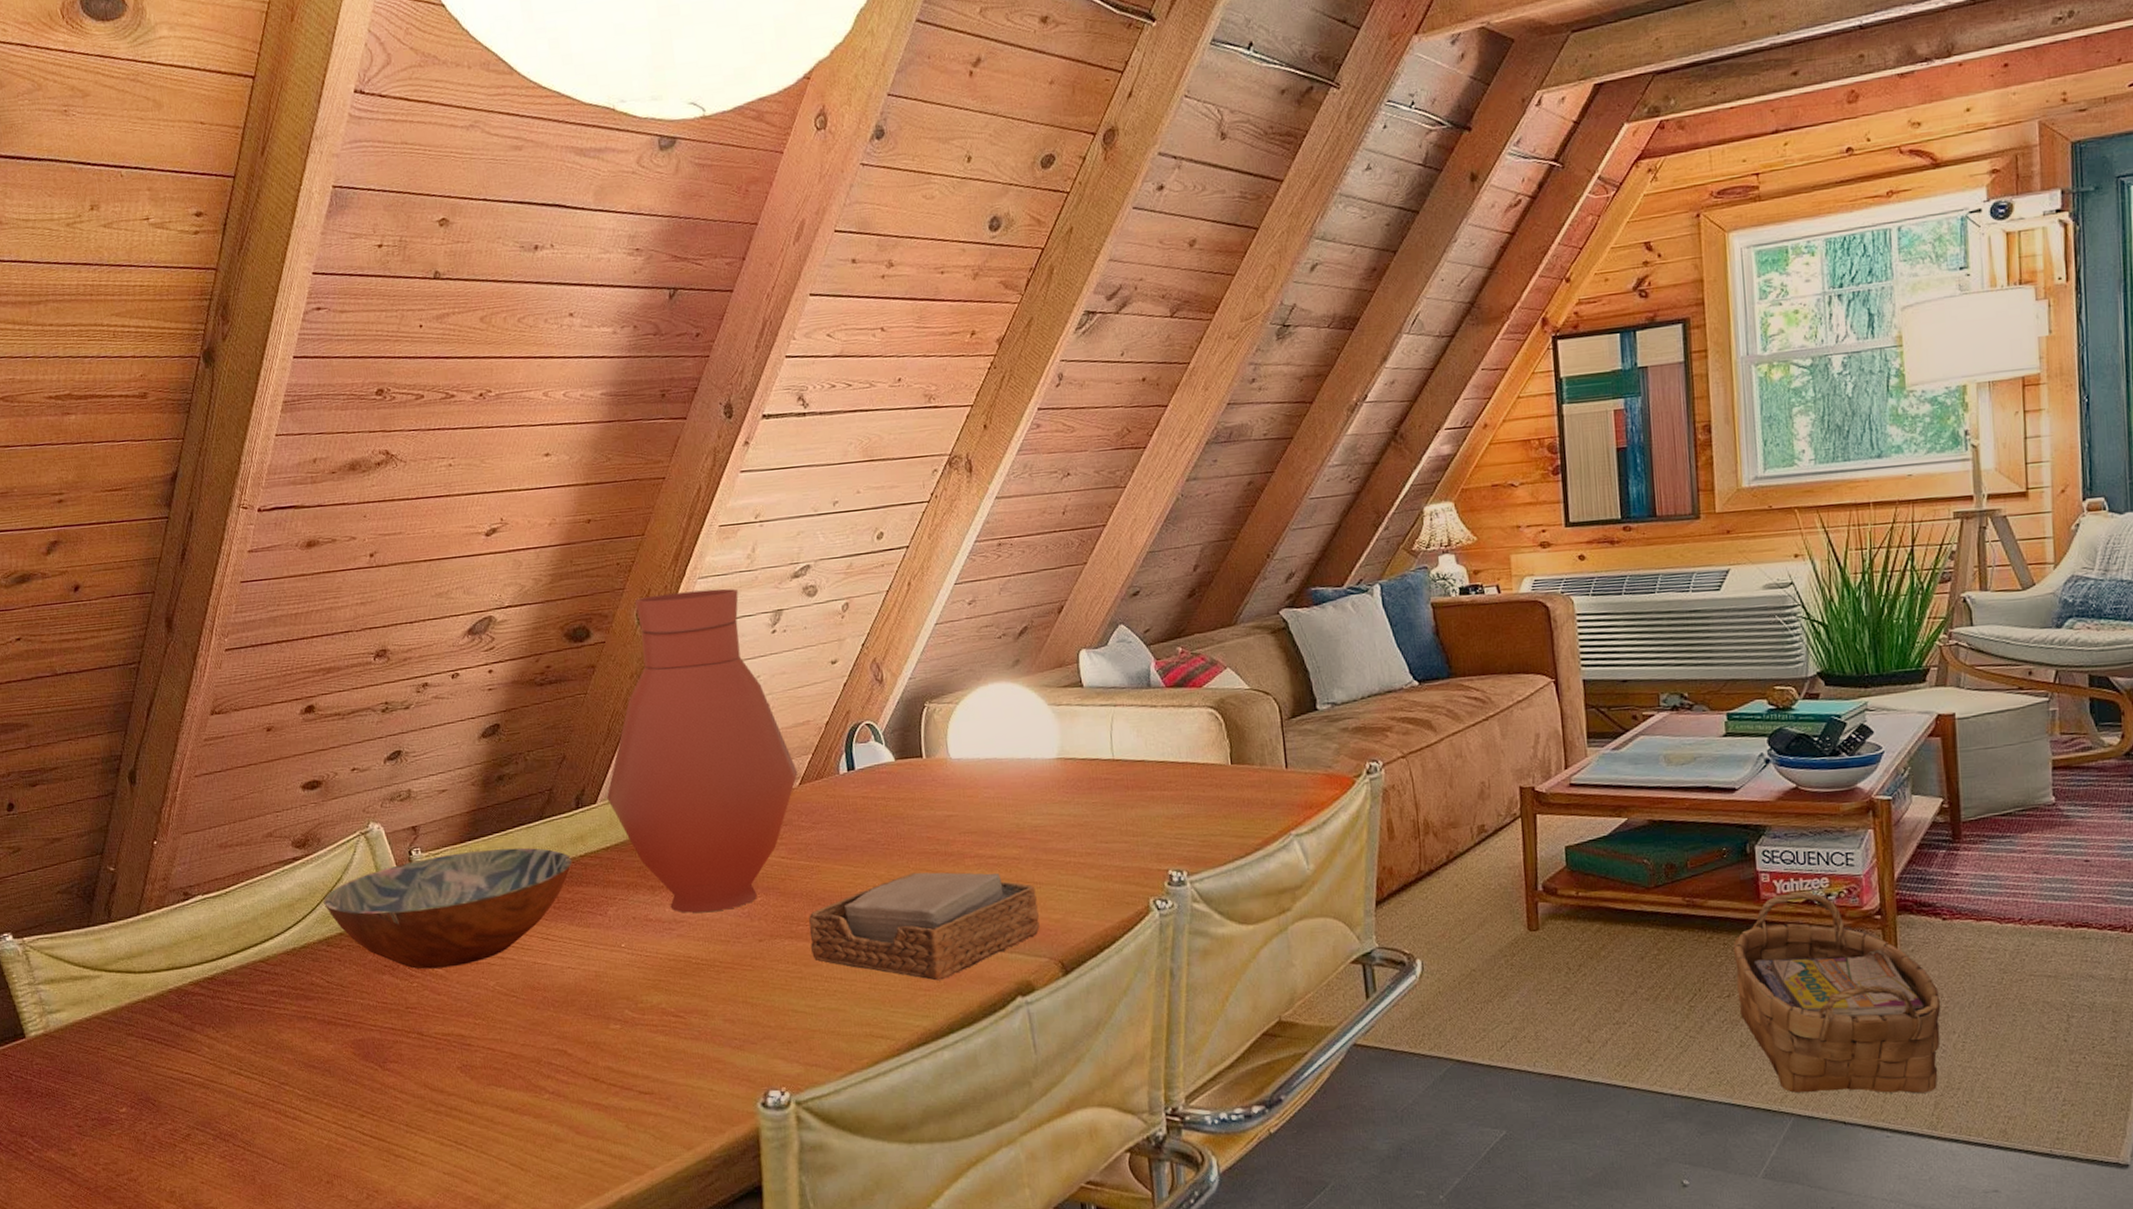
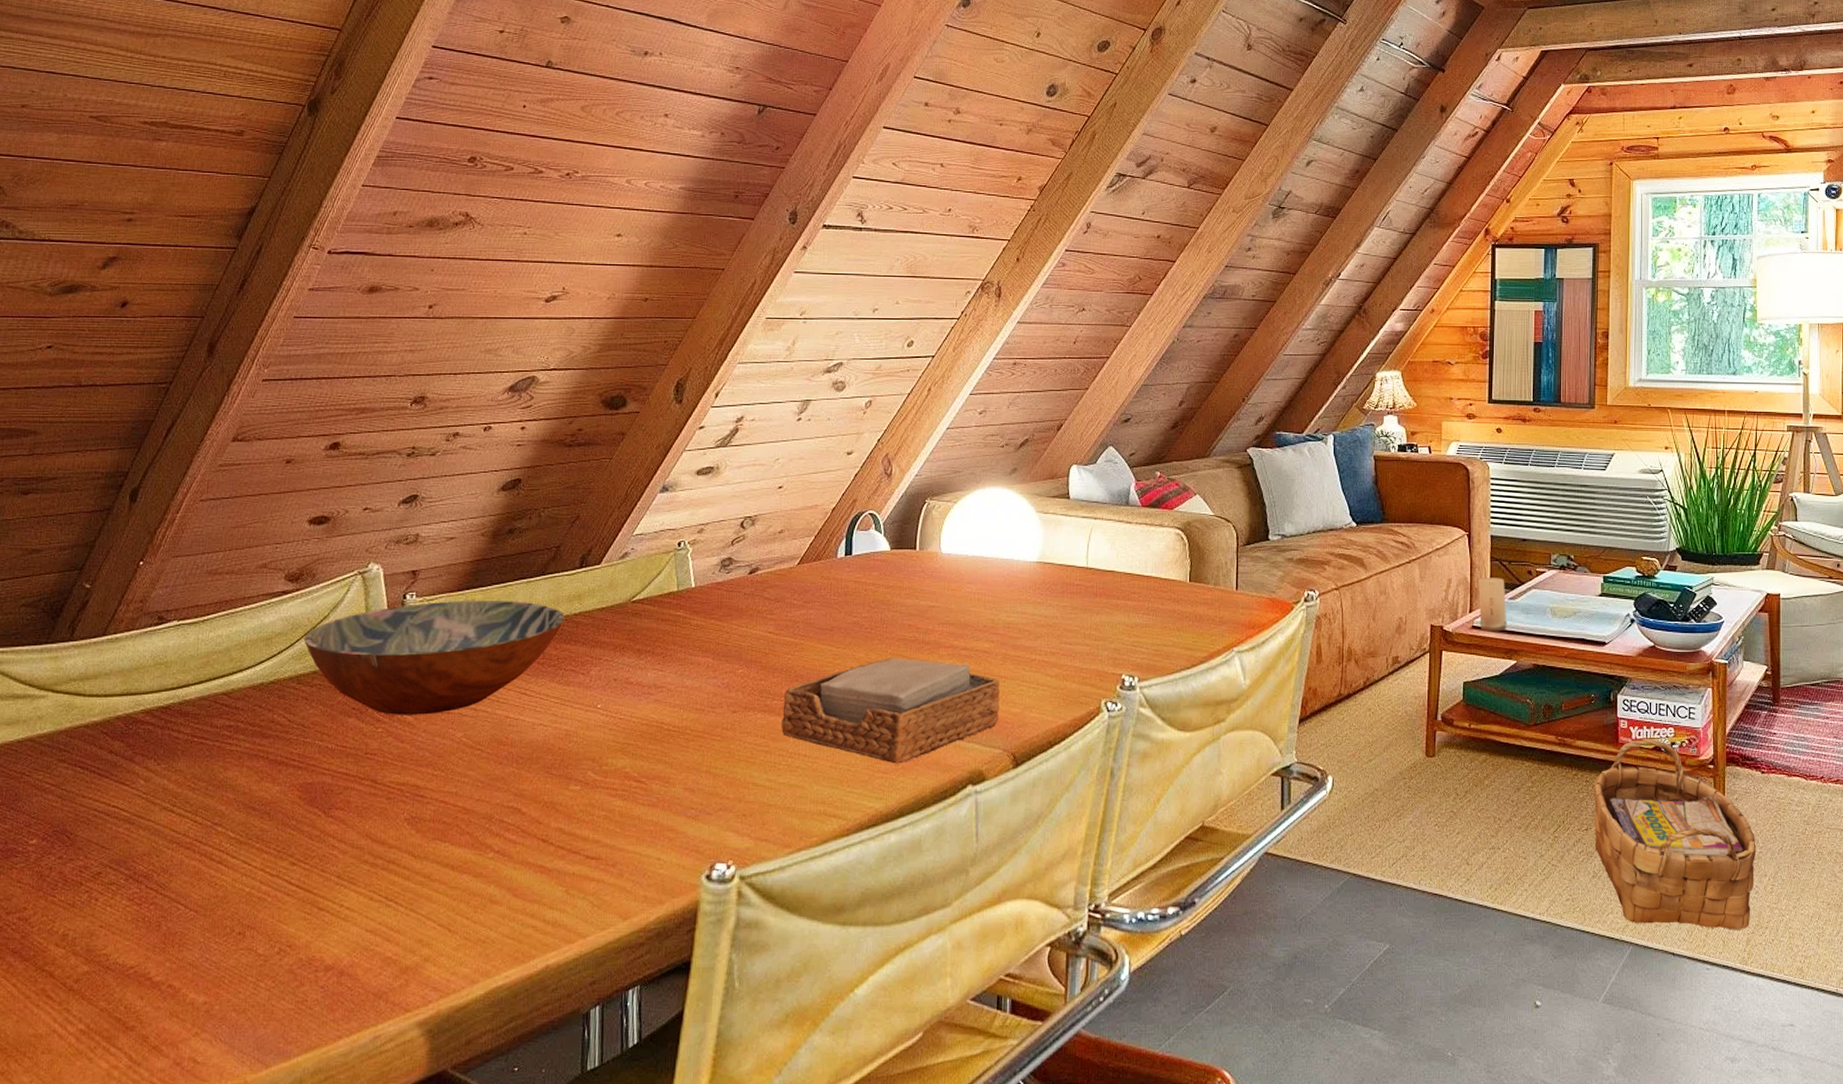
vase: present [606,588,798,913] -> none [612,374,799,680]
candle: none [1572,727,1613,789] -> present [1478,578,1507,632]

